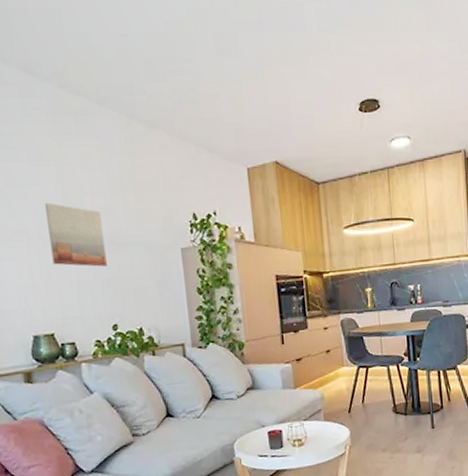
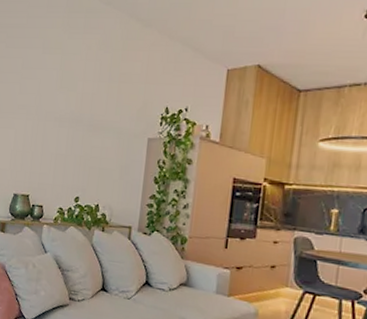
wall art: present [45,203,107,267] -> none [42,85,87,145]

